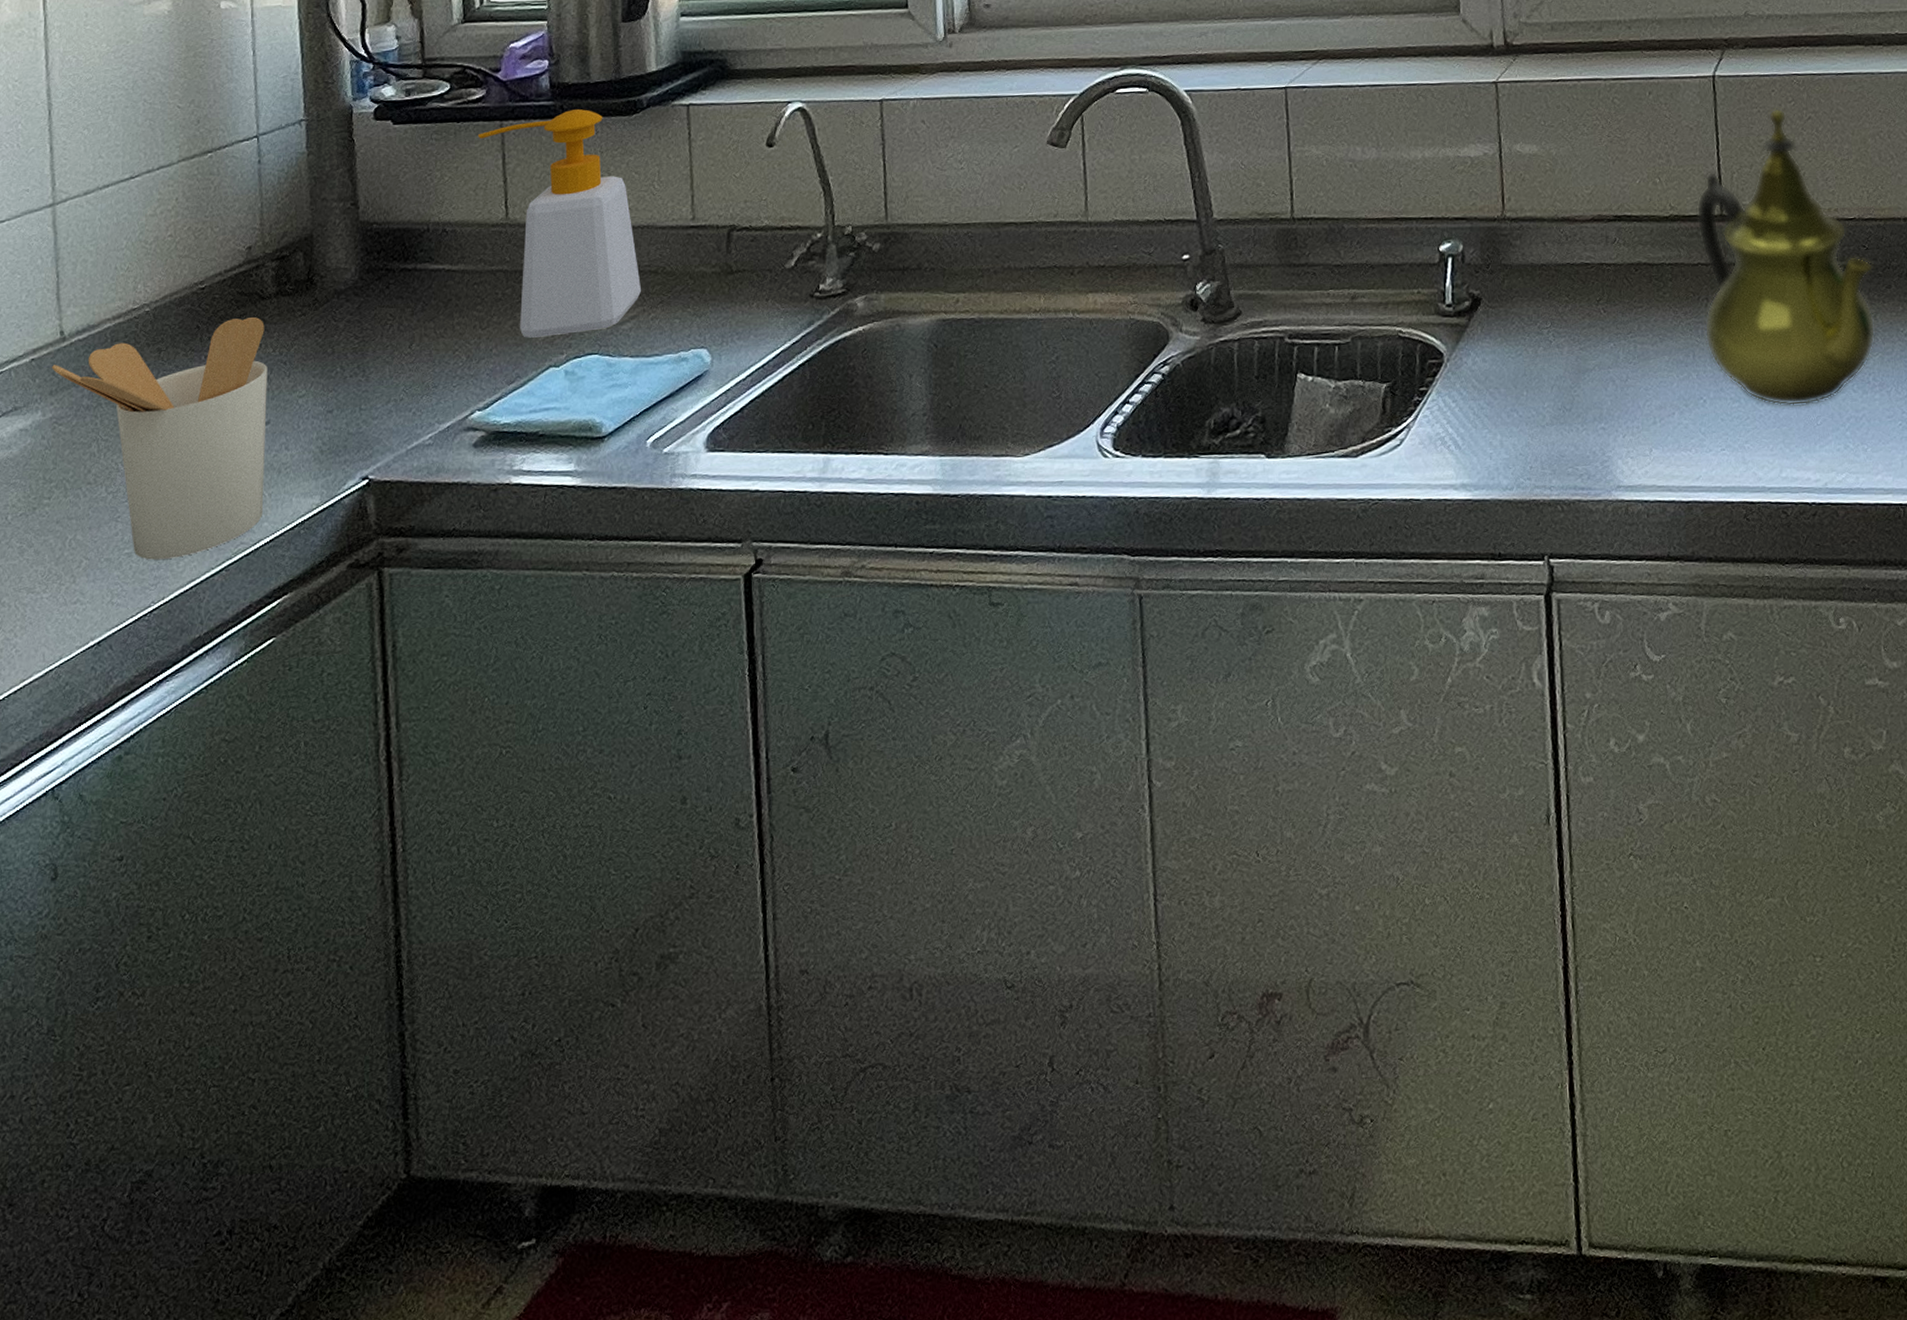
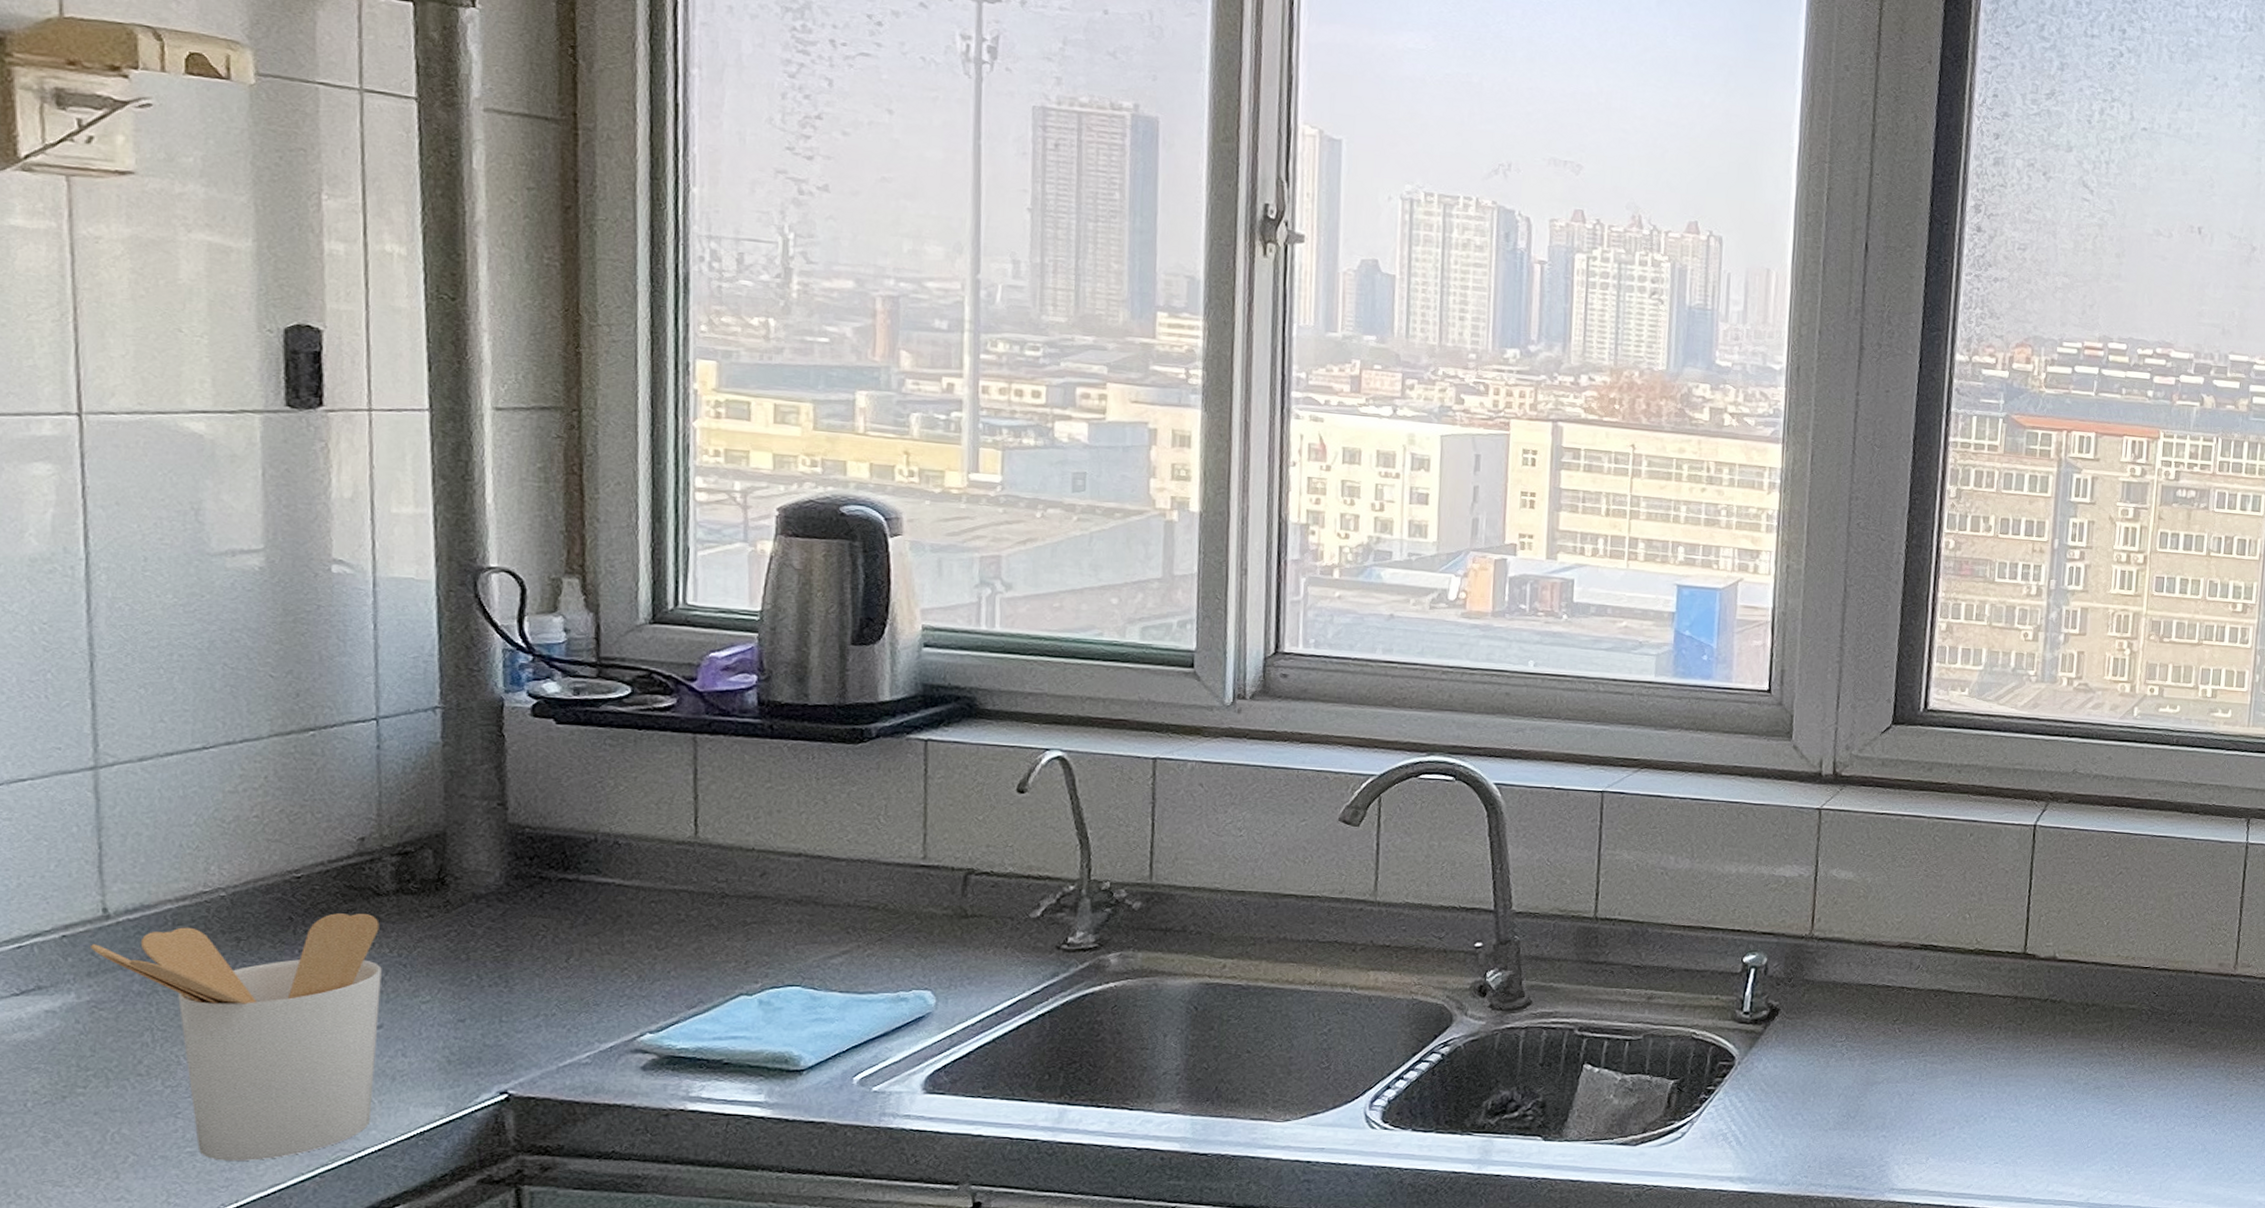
soap bottle: present [478,109,642,338] -> none [665,731,858,964]
teapot: present [1696,108,1876,406] -> none [1993,861,2161,1129]

